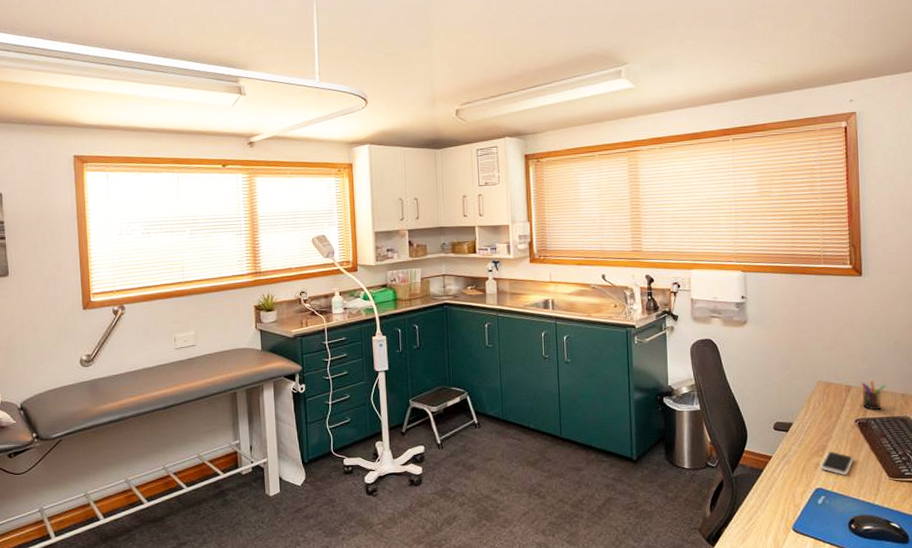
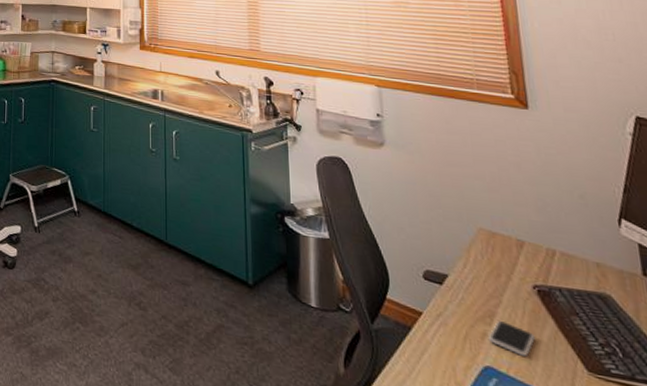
pen holder: present [861,379,886,411] -> none [537,236,572,279]

